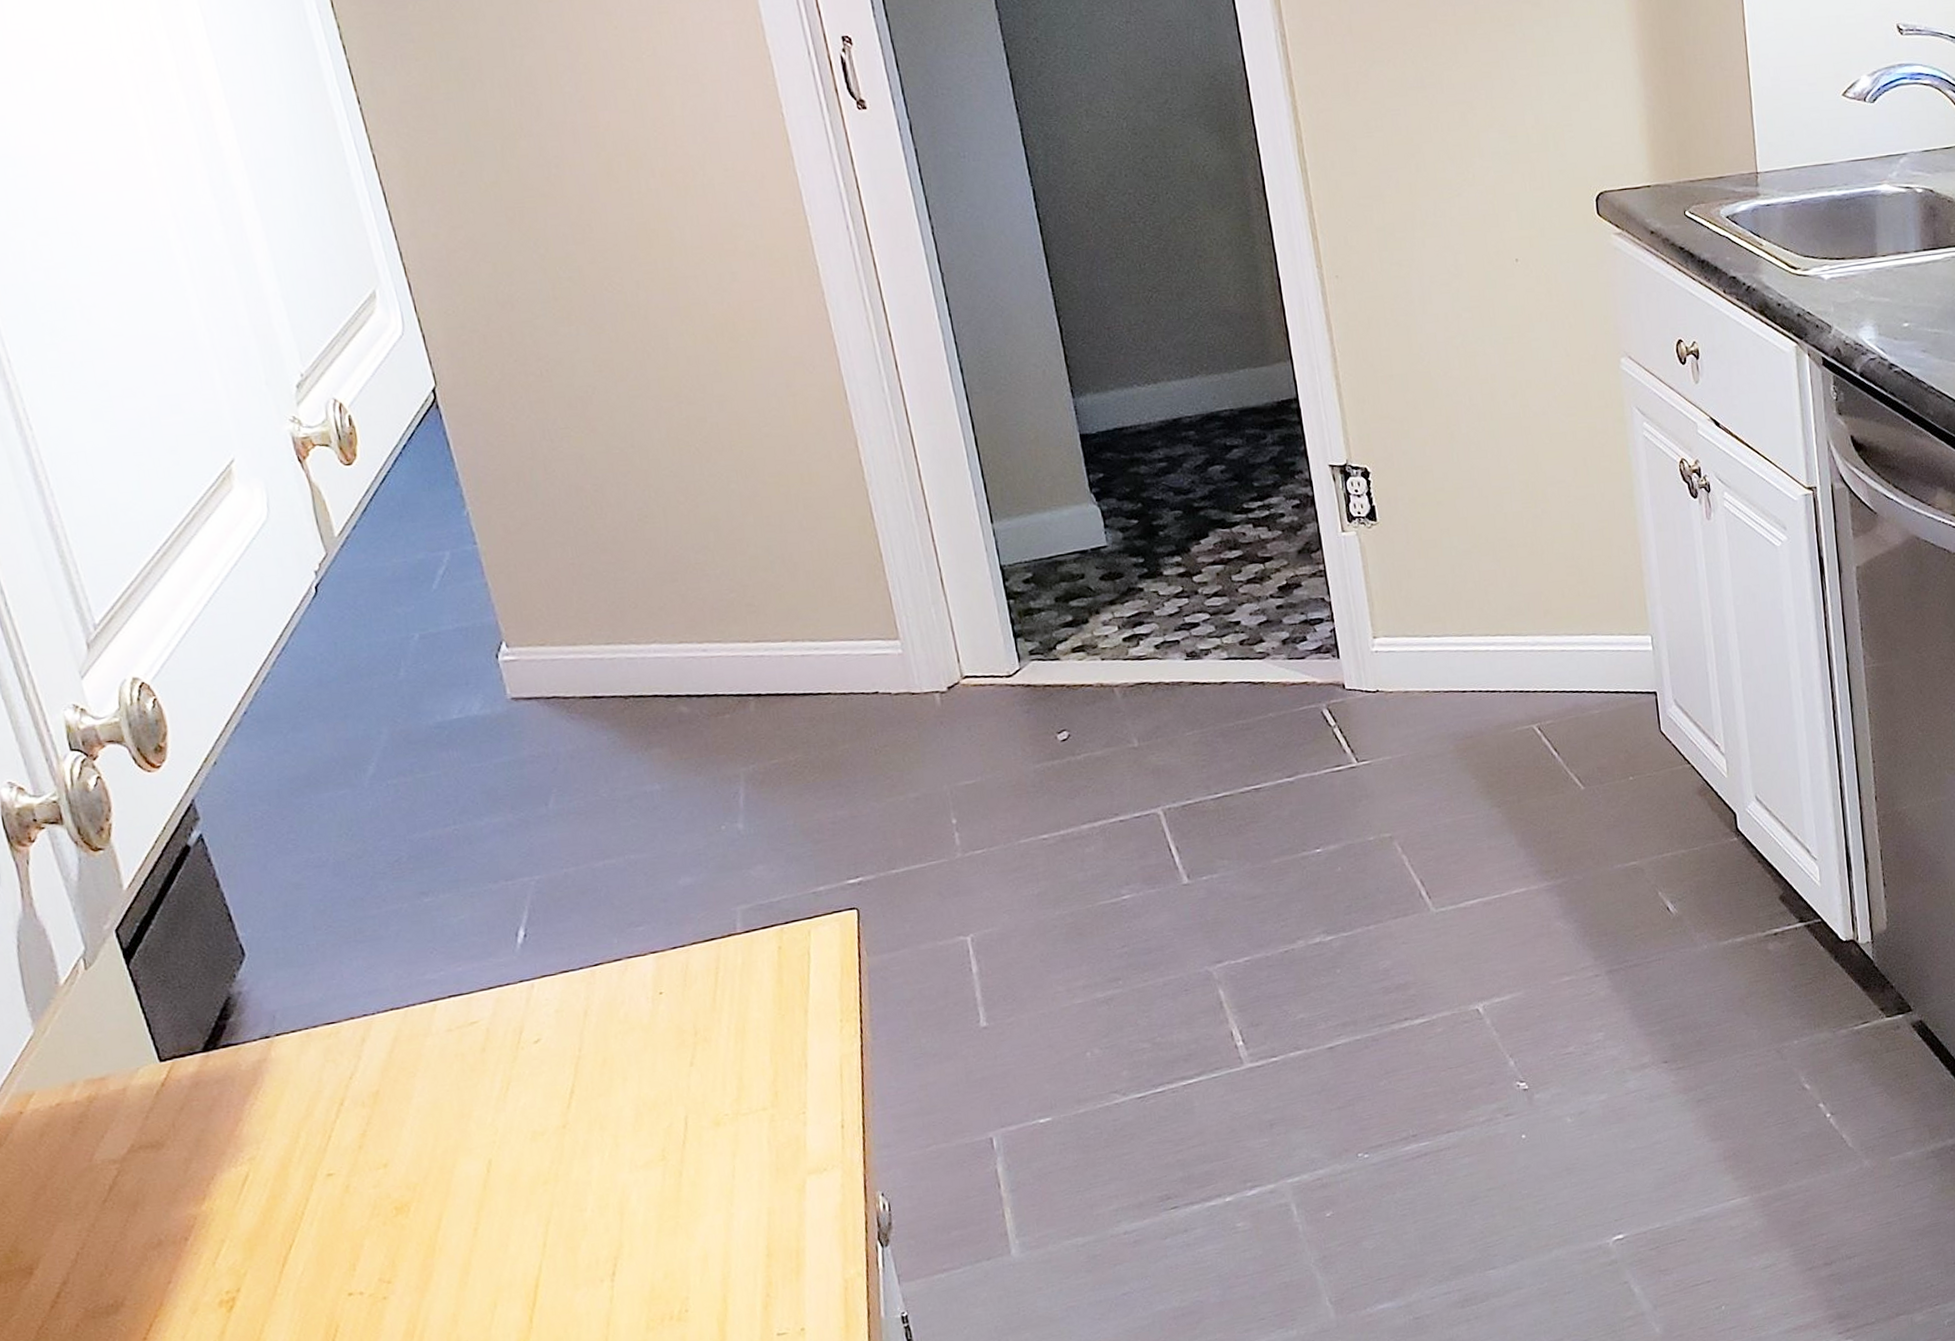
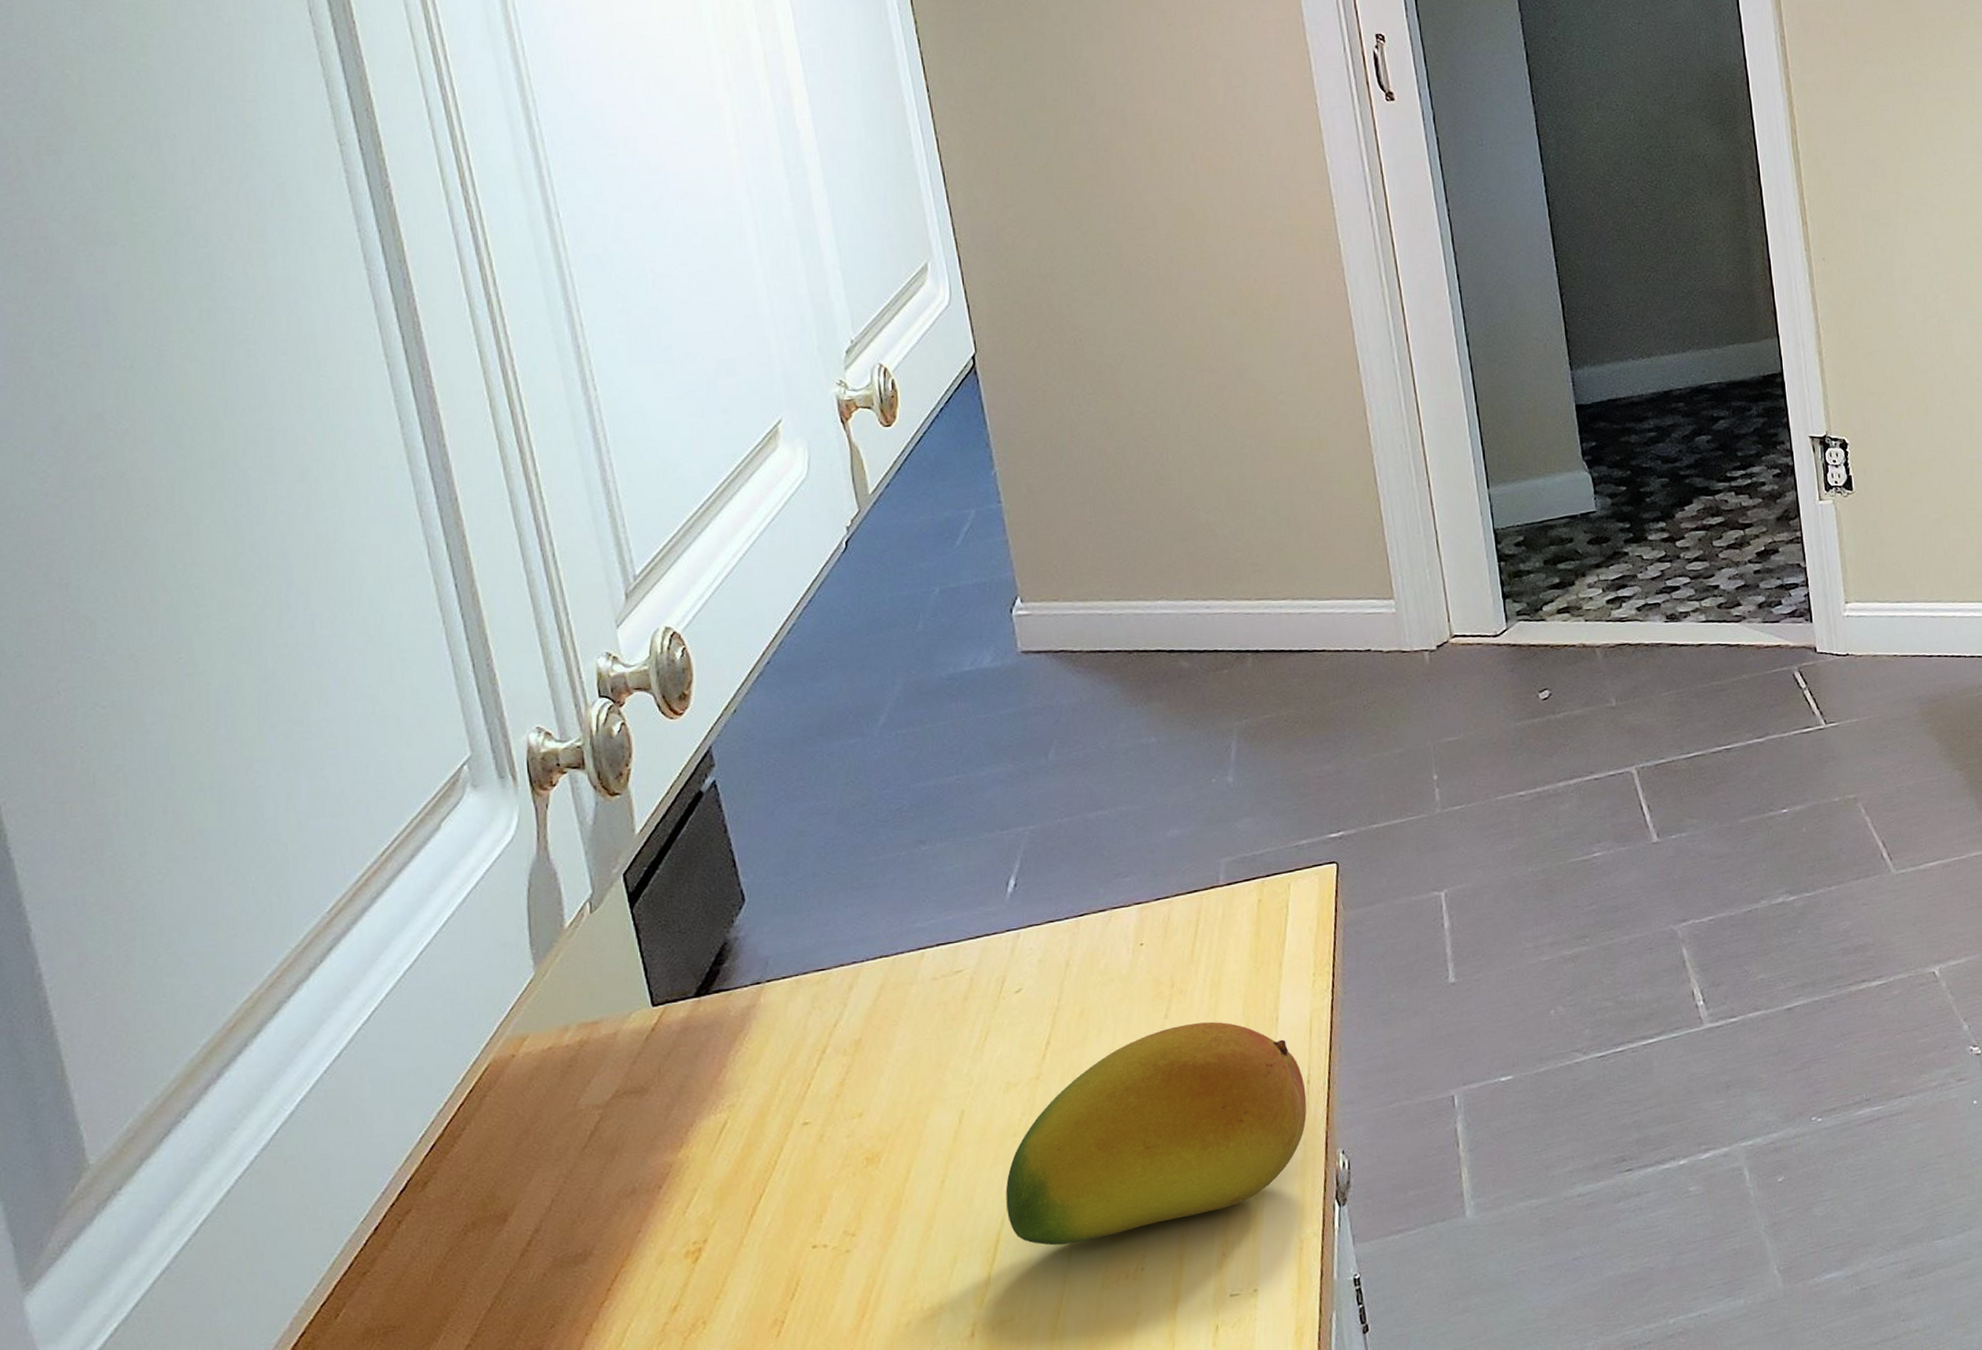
fruit: none [540,1068,843,1290] -> present [1005,1021,1307,1246]

